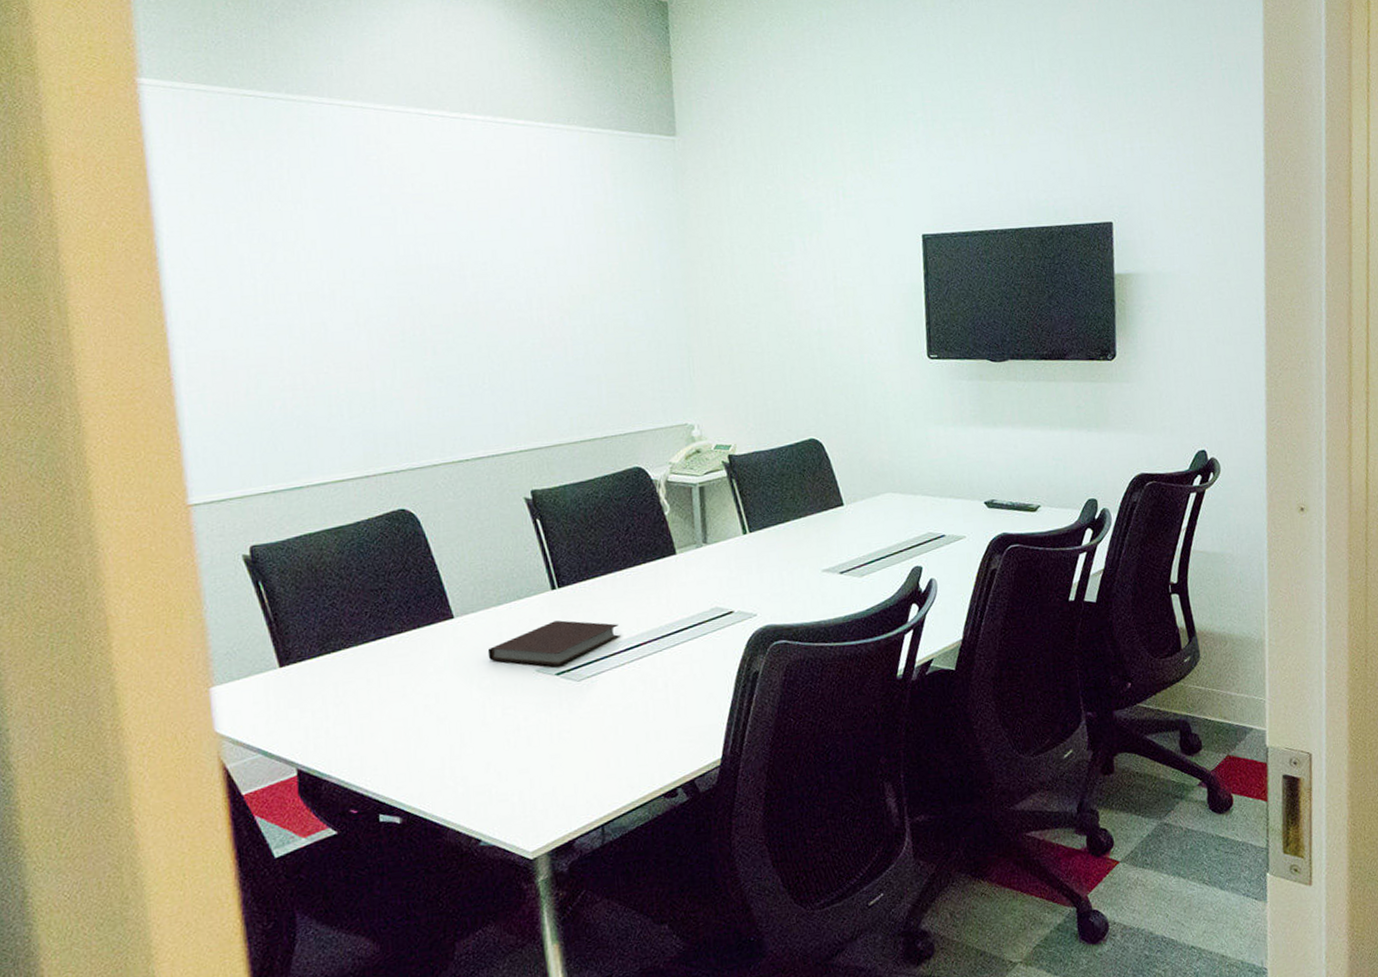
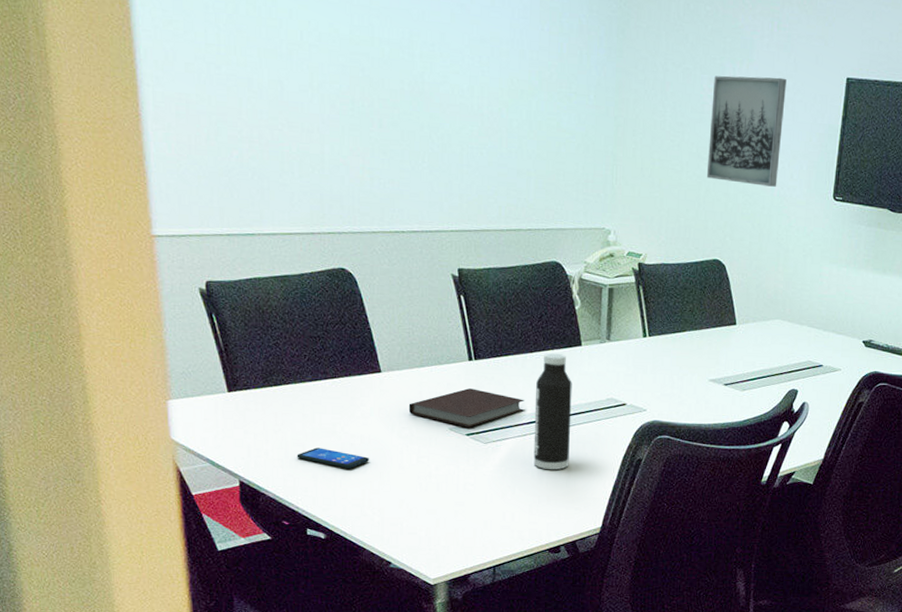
smartphone: none [362,715,447,736] -> present [297,447,369,468]
water bottle: none [630,566,677,701] -> present [533,353,572,470]
wall art: none [784,244,866,356] -> present [706,76,786,187]

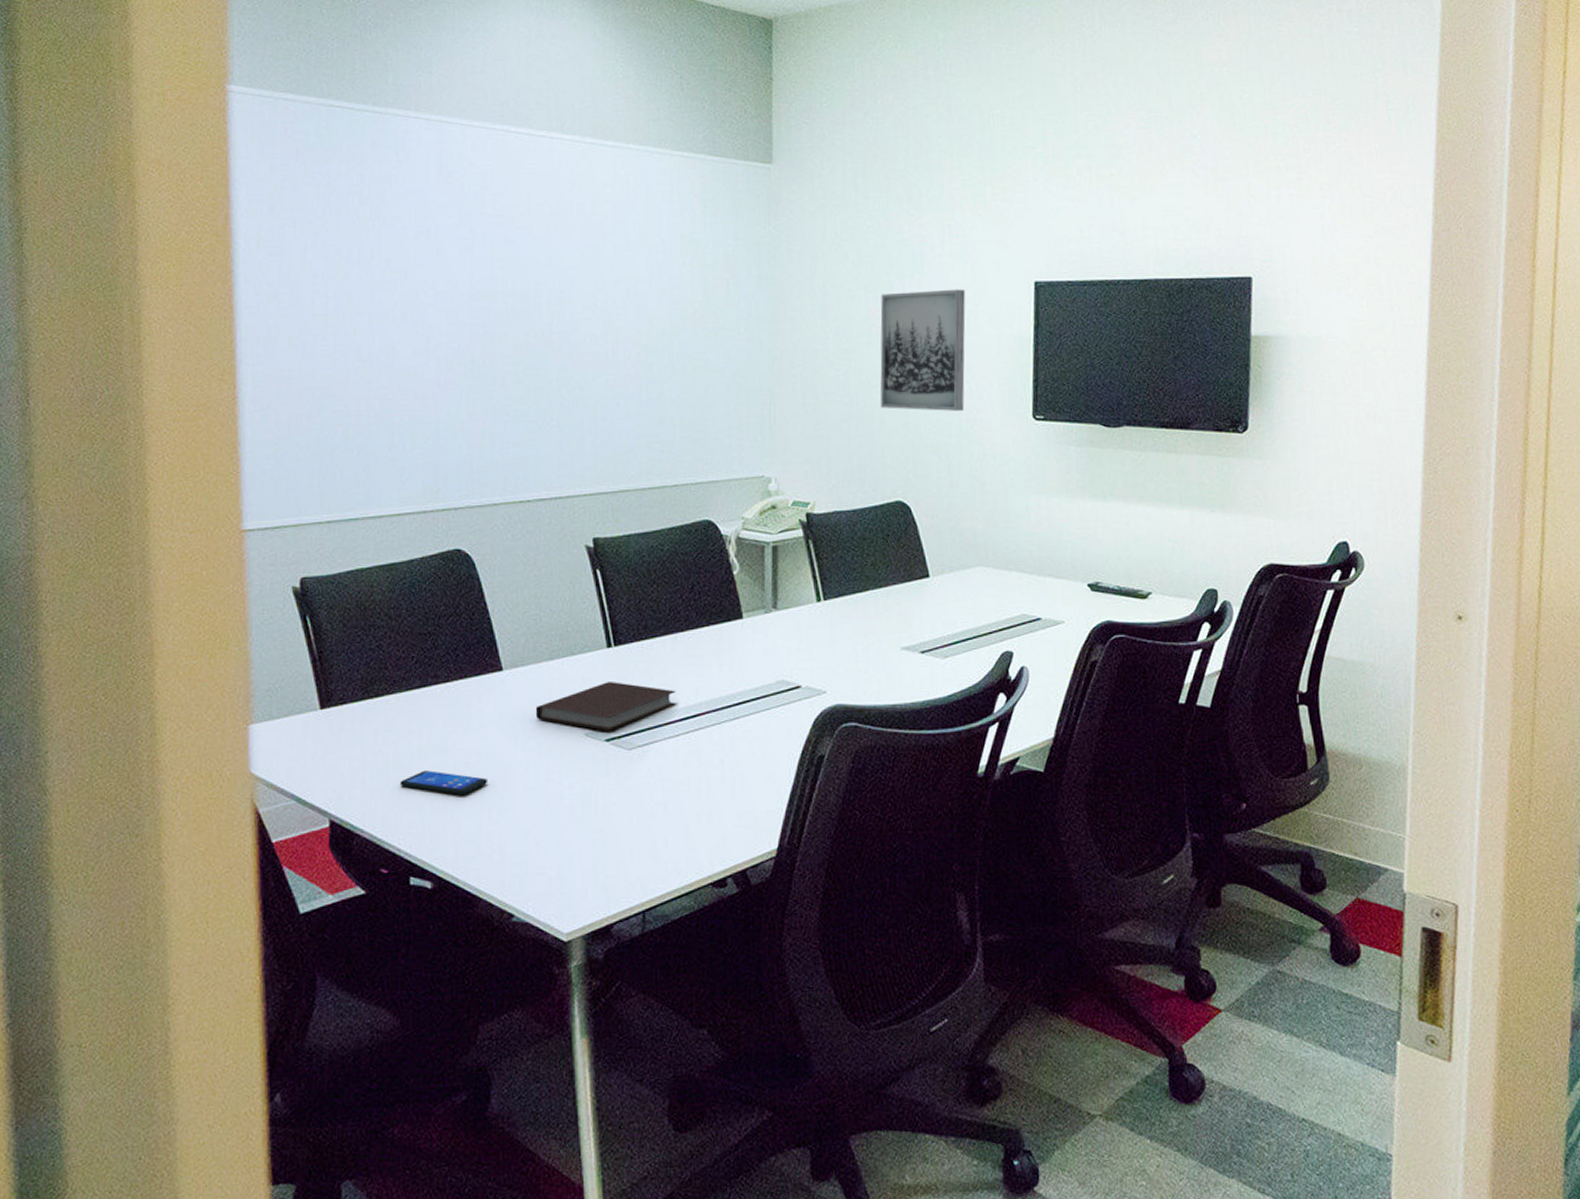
water bottle: present [533,353,572,470] -> none [688,630,734,778]

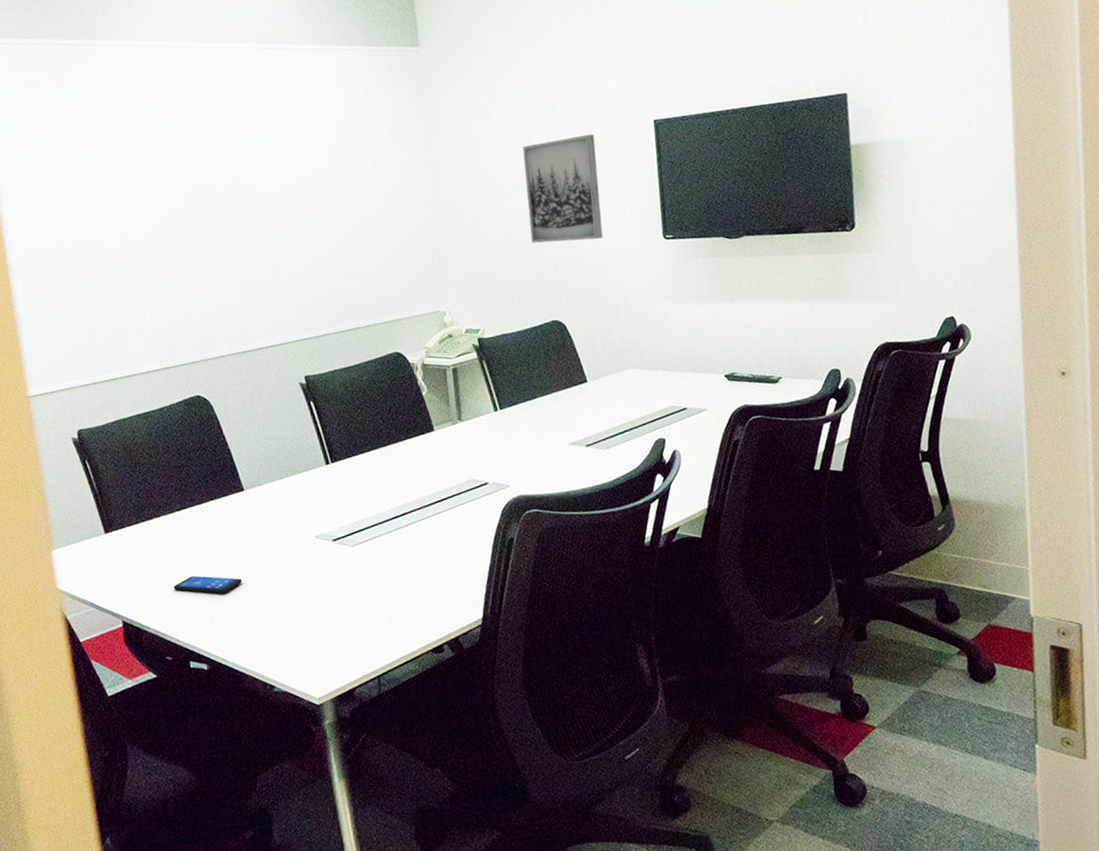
notebook: present [535,682,676,731] -> none [273,492,386,533]

